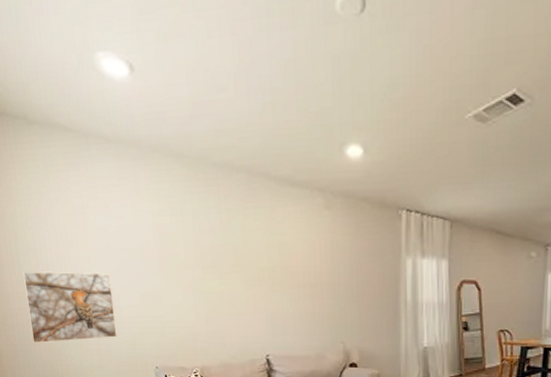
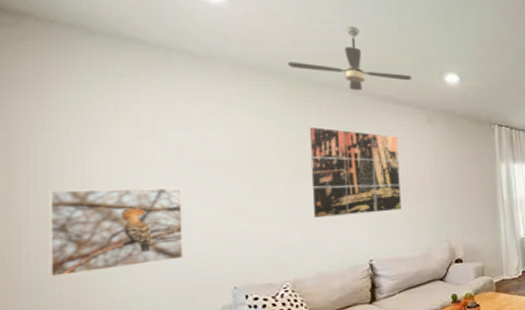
ceiling fan: none [186,91,310,172] -> present [287,26,412,91]
wall art: none [208,214,297,309] -> present [309,127,402,218]

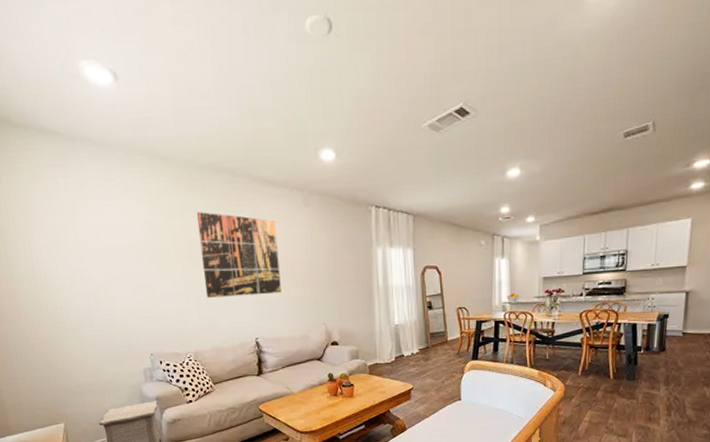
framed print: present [49,187,184,277] -> none [12,268,111,337]
ceiling fan: present [287,26,412,91] -> none [171,100,288,173]

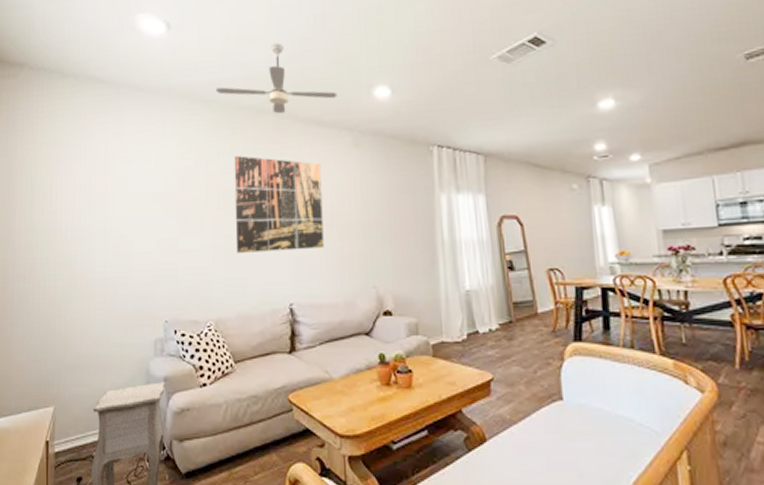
ceiling fan: none [171,100,288,173] -> present [215,42,338,114]

